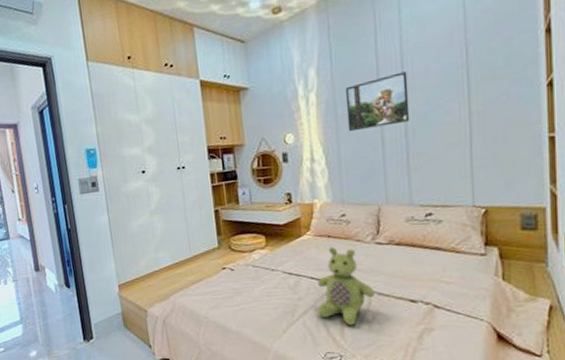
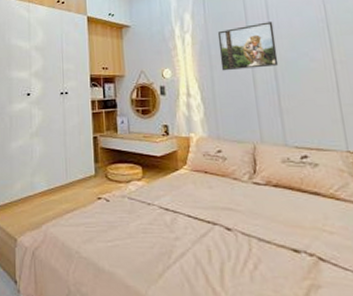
stuffed bear: present [317,246,376,326] -> none [195,183,256,275]

